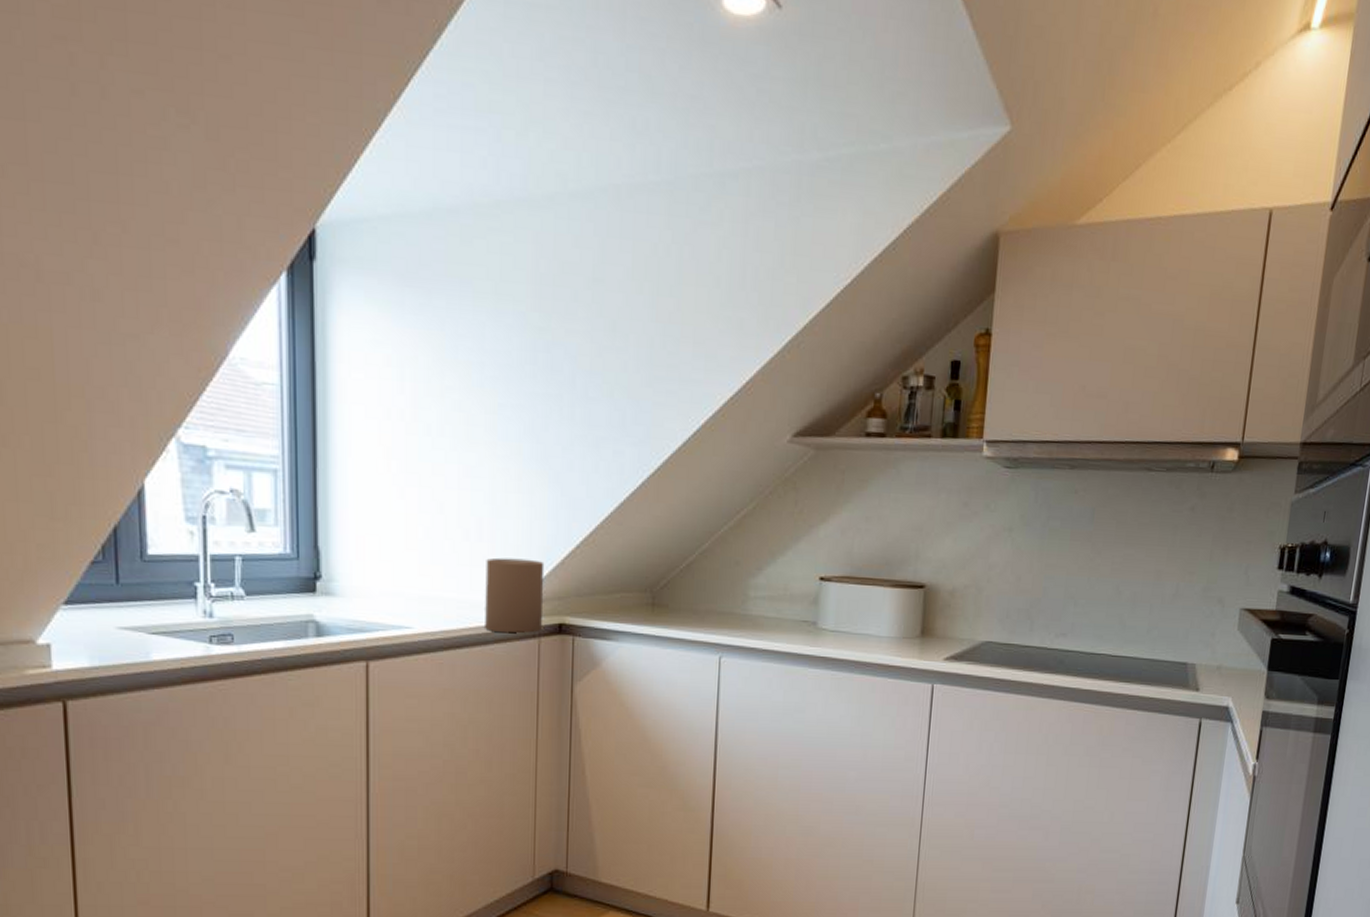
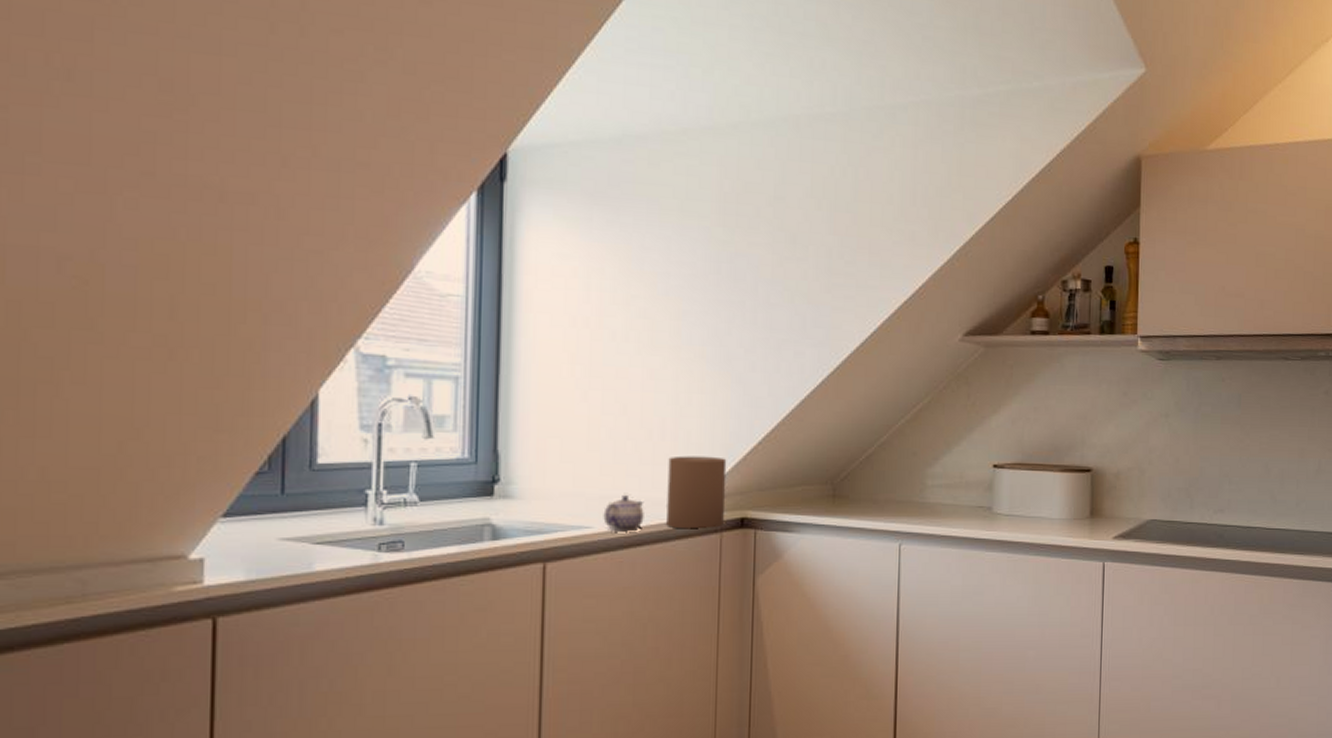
teapot: none [423,596,463,634] -> present [603,495,644,532]

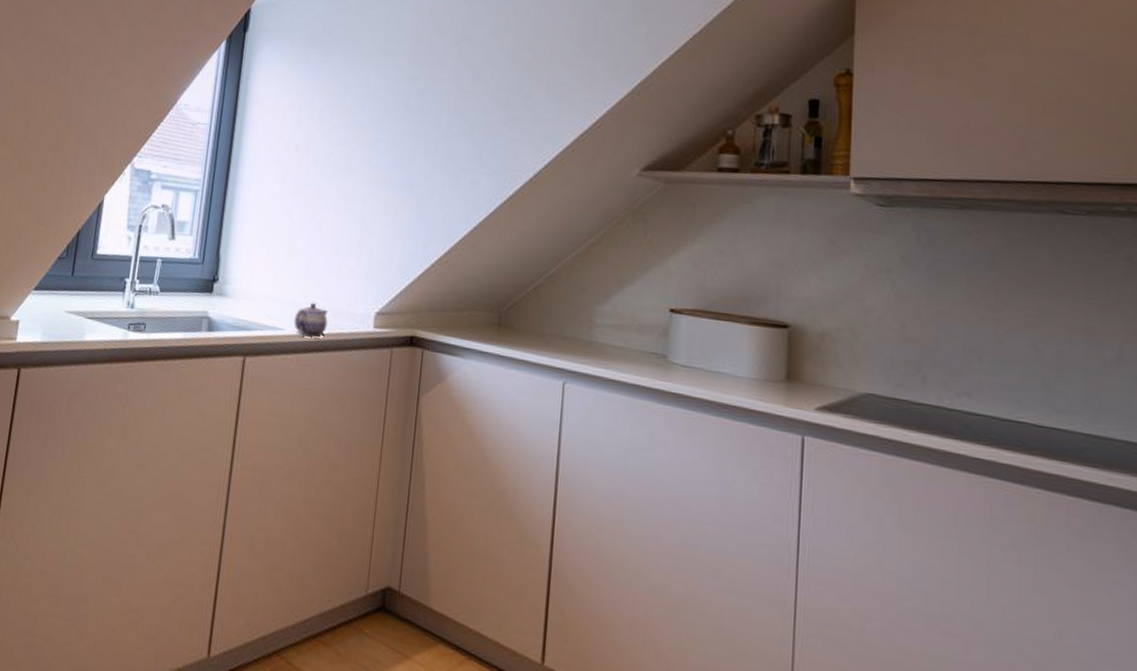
pen holder: present [666,456,727,529] -> none [345,271,402,344]

